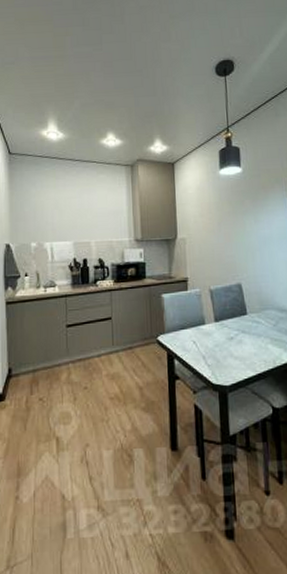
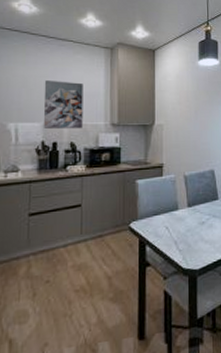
wall art: none [73,201,109,246] -> present [43,80,83,129]

